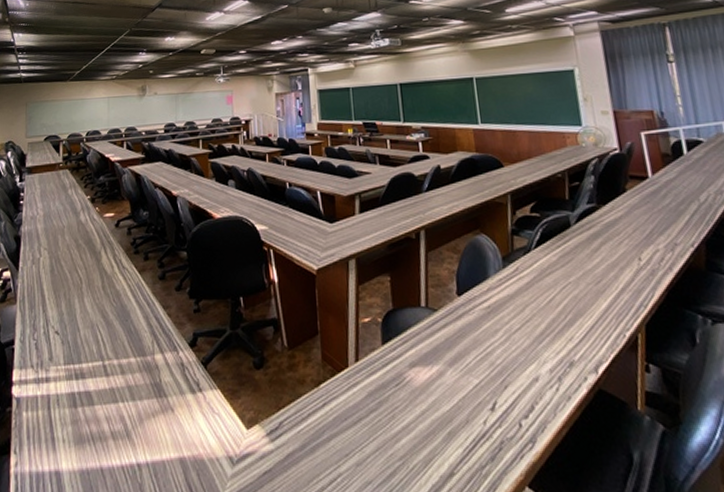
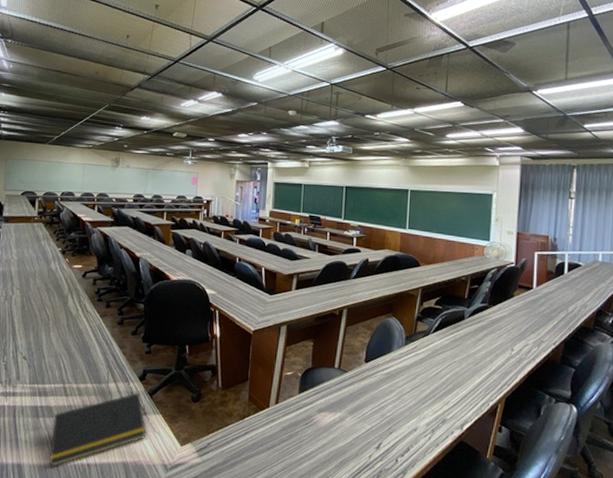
notepad: none [92,364,204,471] -> present [48,393,147,467]

